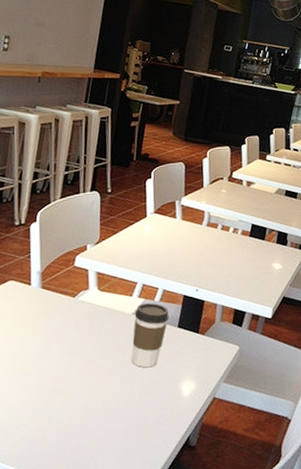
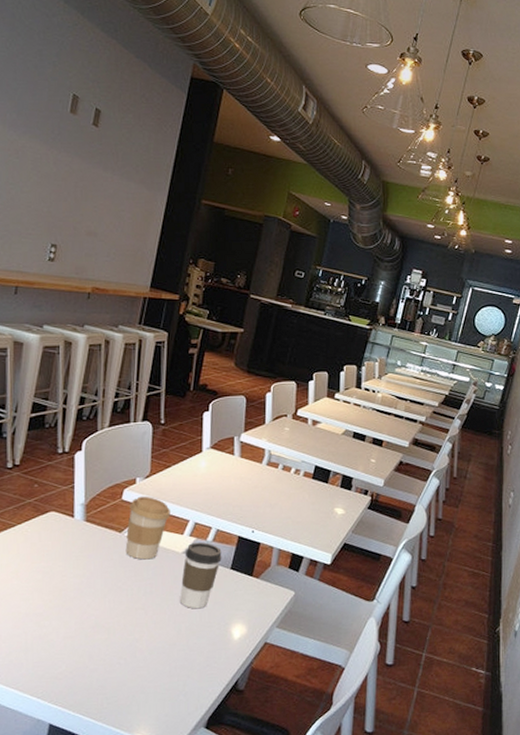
coffee cup: none [79,261,120,323] -> present [125,496,170,560]

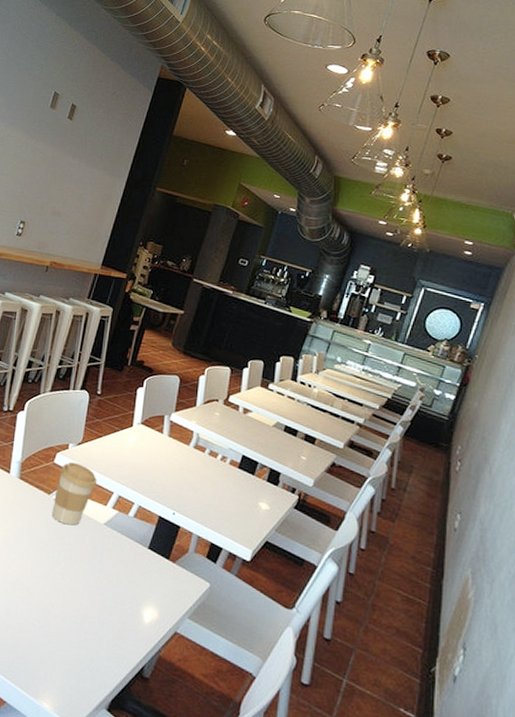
coffee cup: present [180,542,222,609] -> none [97,515,142,584]

